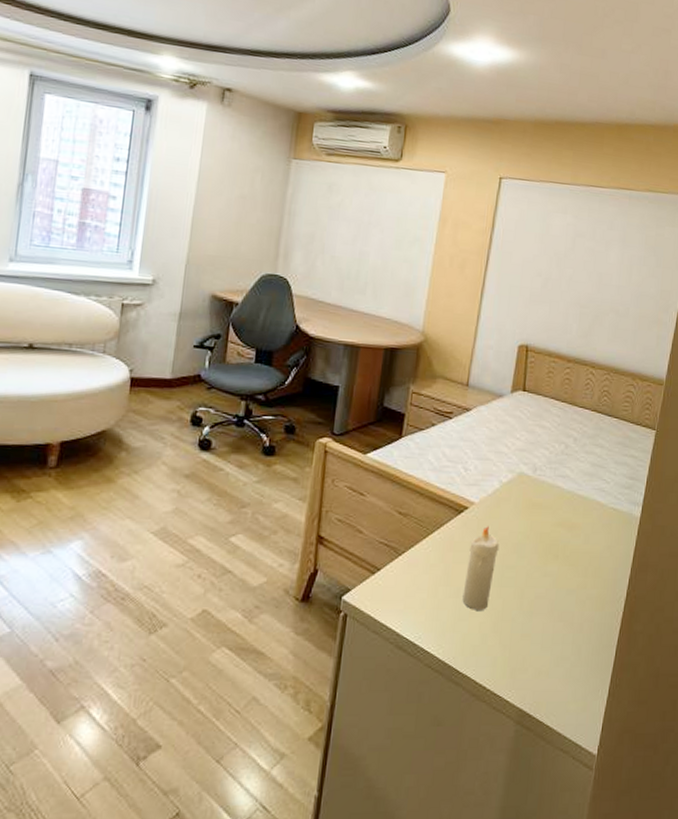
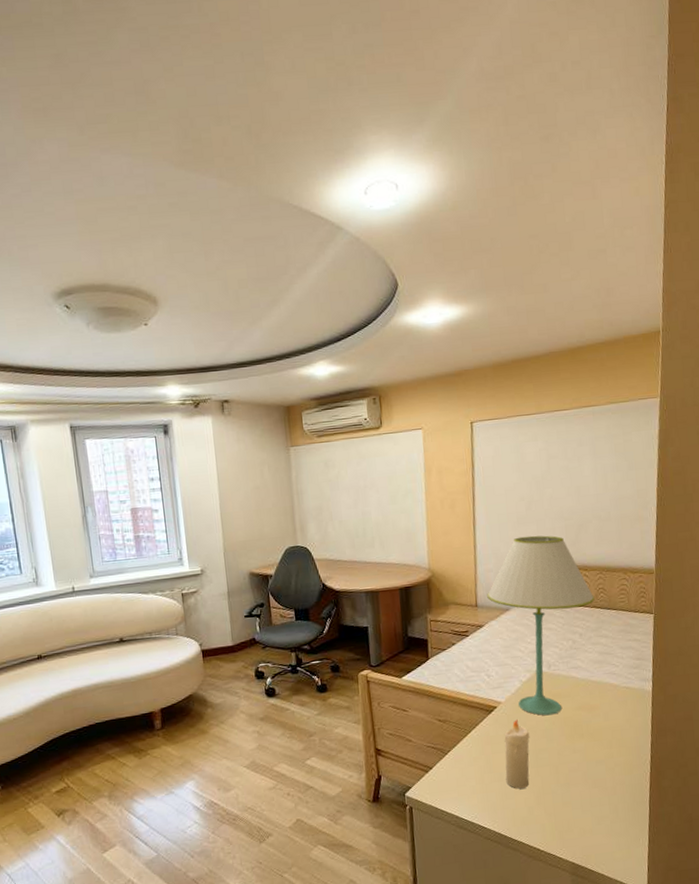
table lamp: none [481,315,597,528] -> present [487,535,595,716]

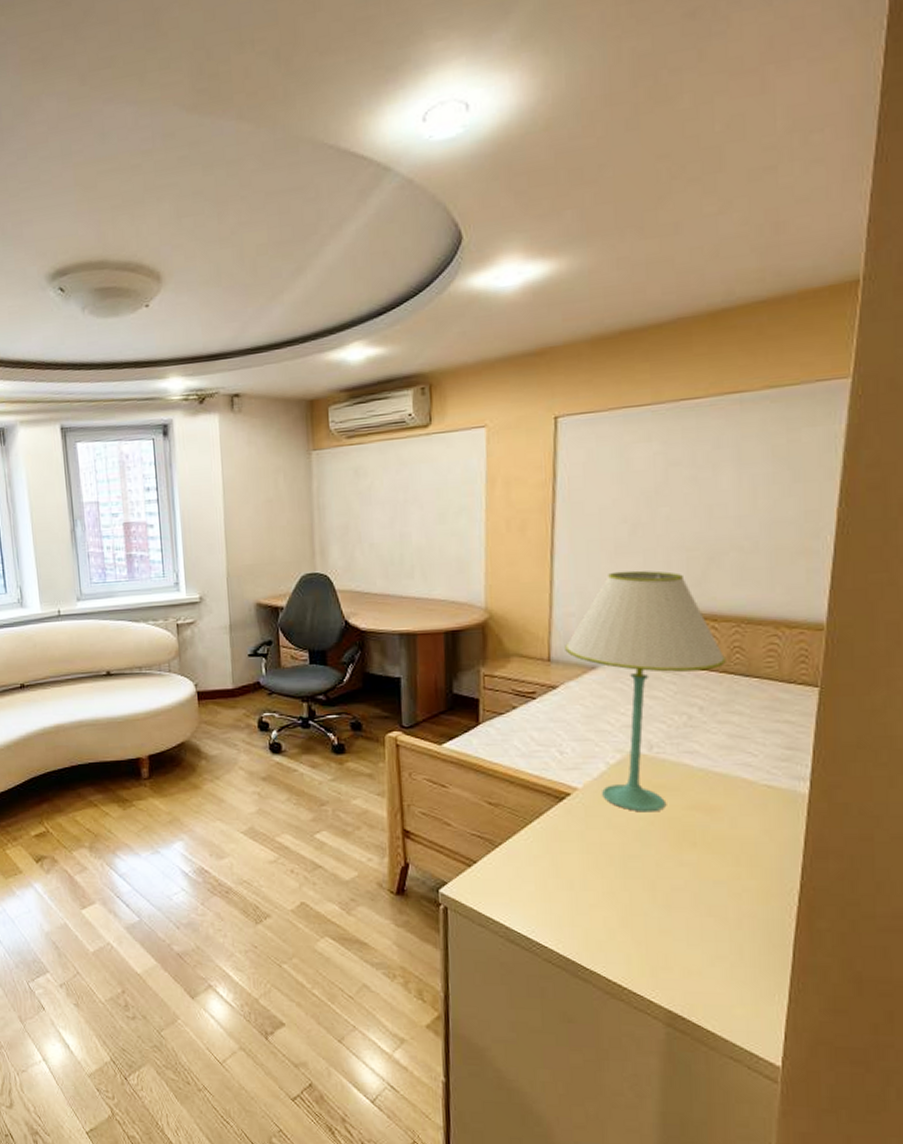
candle: present [504,719,530,789] -> none [578,813,616,904]

